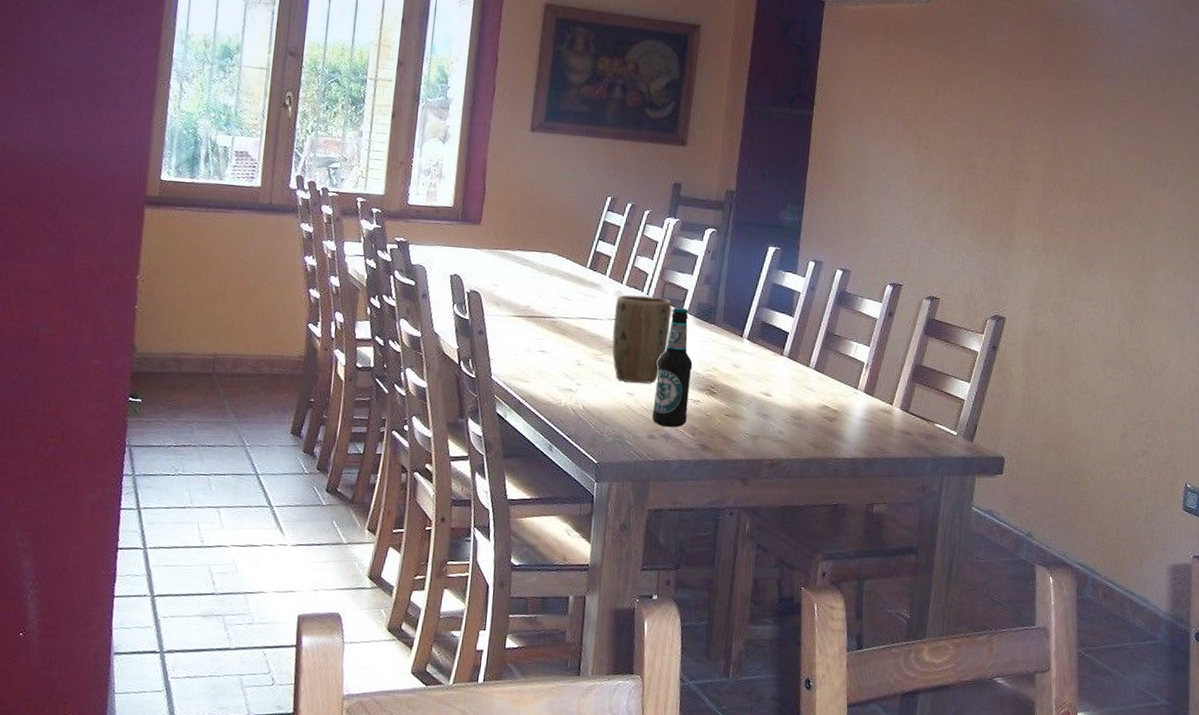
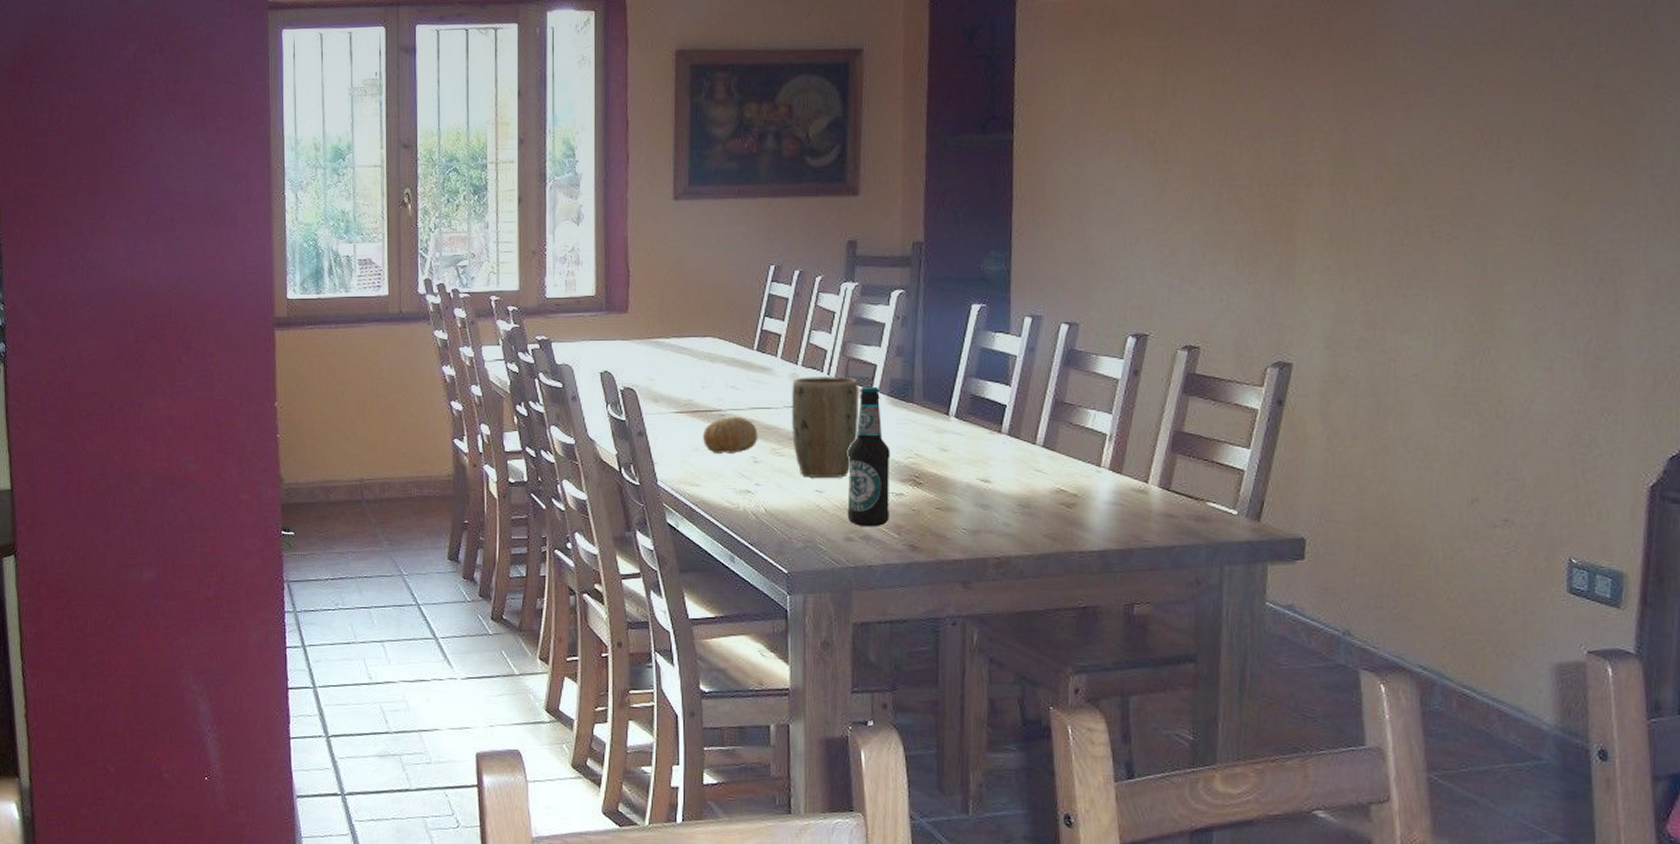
fruit: none [535,323,584,356] -> present [702,416,758,453]

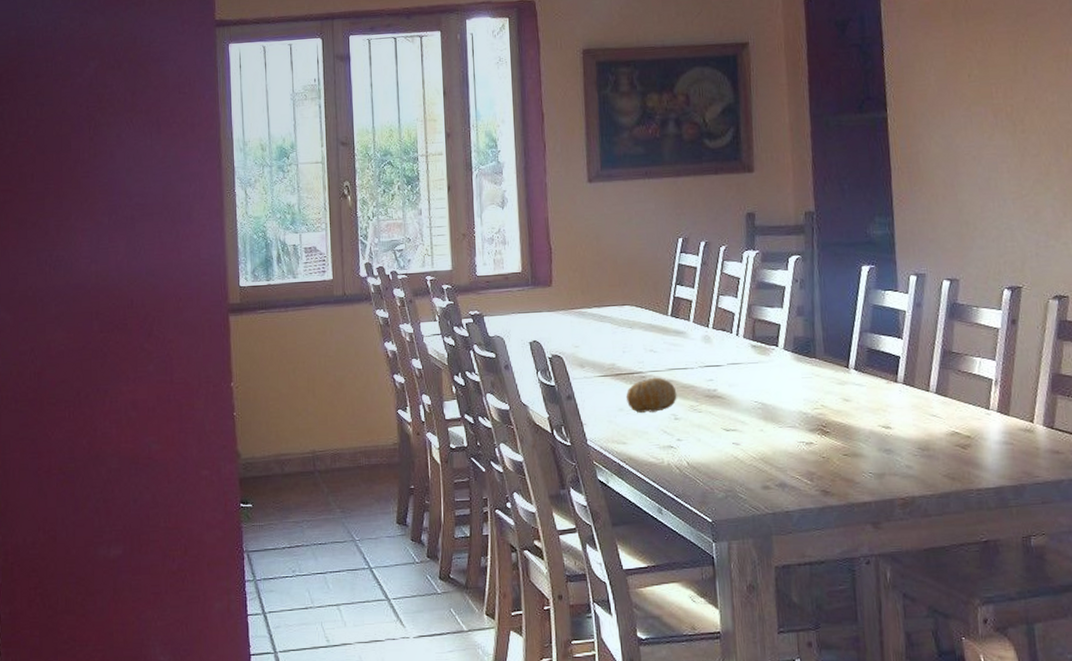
plant pot: present [792,376,858,478] -> none [705,336,768,431]
bottle: present [847,386,890,527] -> none [760,344,802,475]

